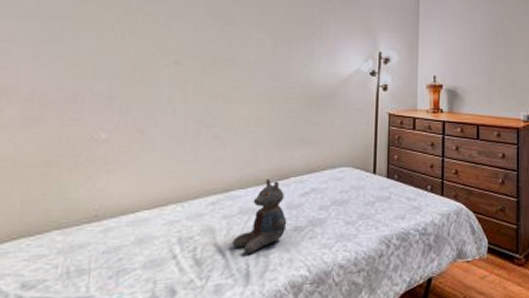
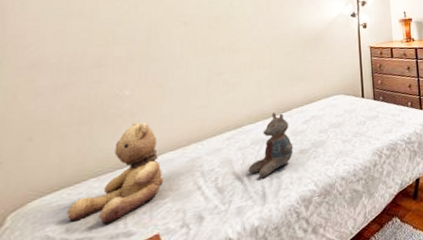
teddy bear: none [24,171,135,285] -> present [67,121,164,225]

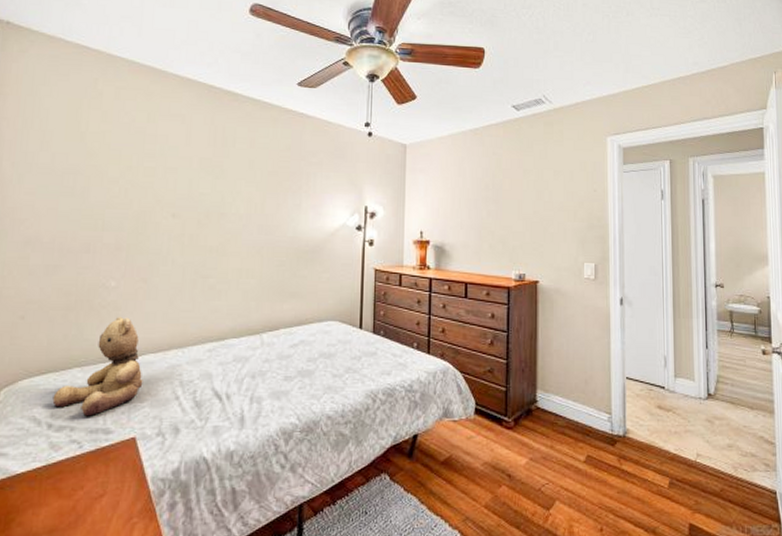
stuffed animal: present [248,112,294,179] -> none [228,329,278,400]

